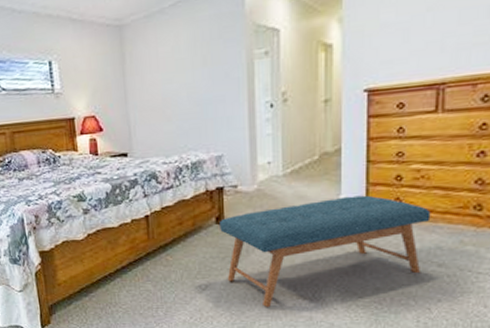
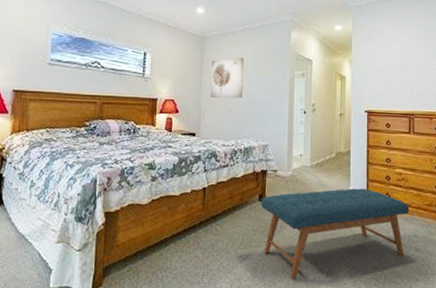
wall art: none [137,43,182,106] -> present [210,57,244,99]

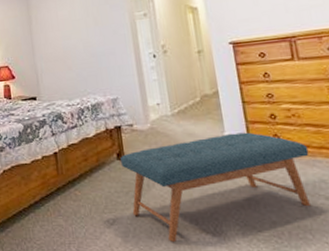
wall art: present [210,57,244,99] -> none [41,8,80,58]

